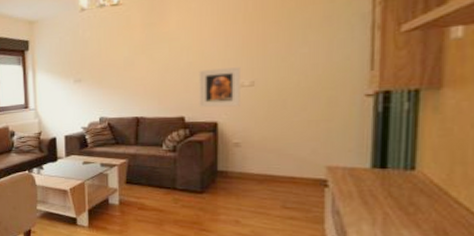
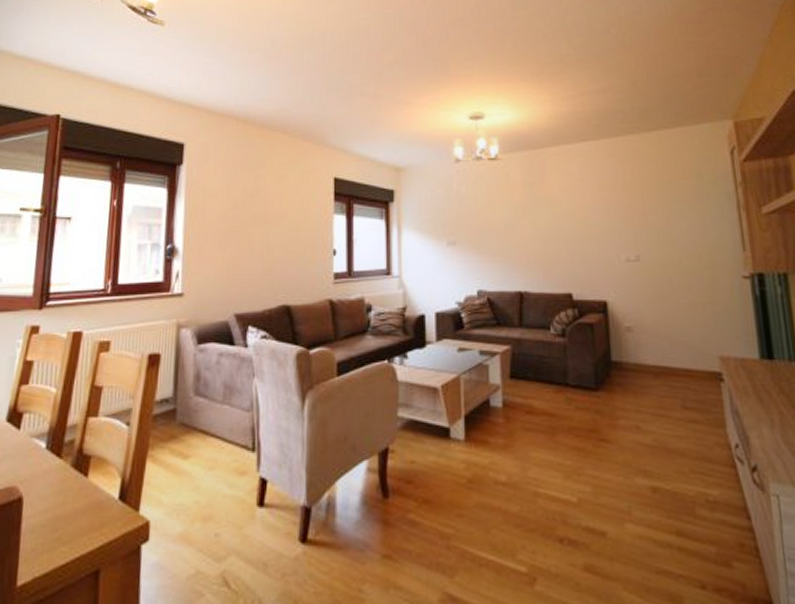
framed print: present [199,67,240,108] -> none [583,239,628,284]

